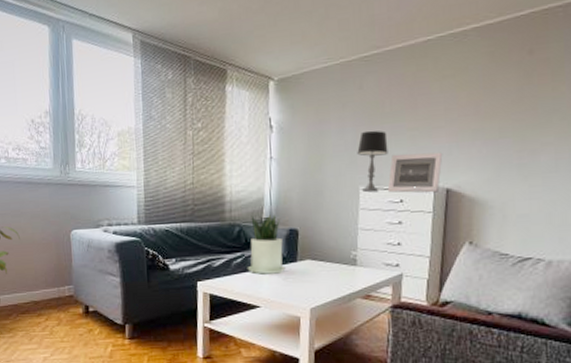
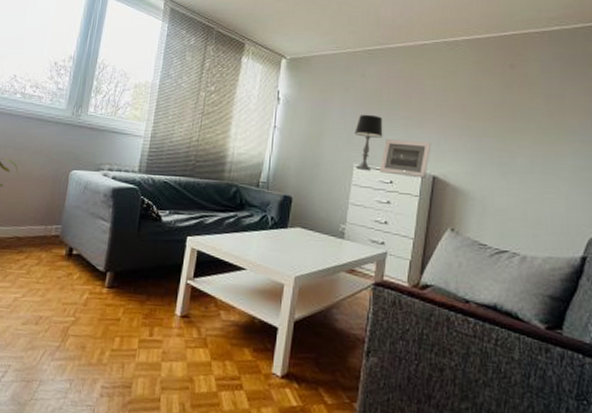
planter: present [247,214,286,275] -> none [238,178,276,238]

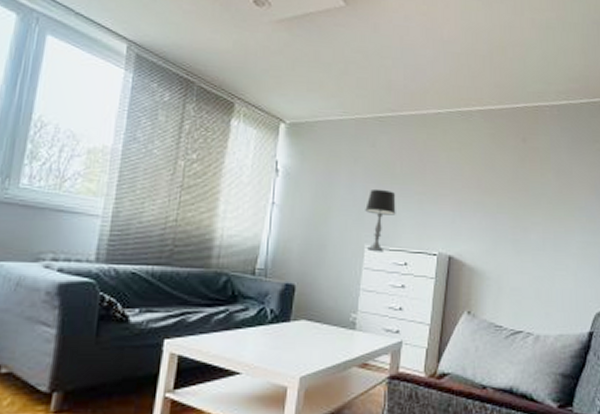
picture frame: present [379,138,432,178] -> none [392,216,447,259]

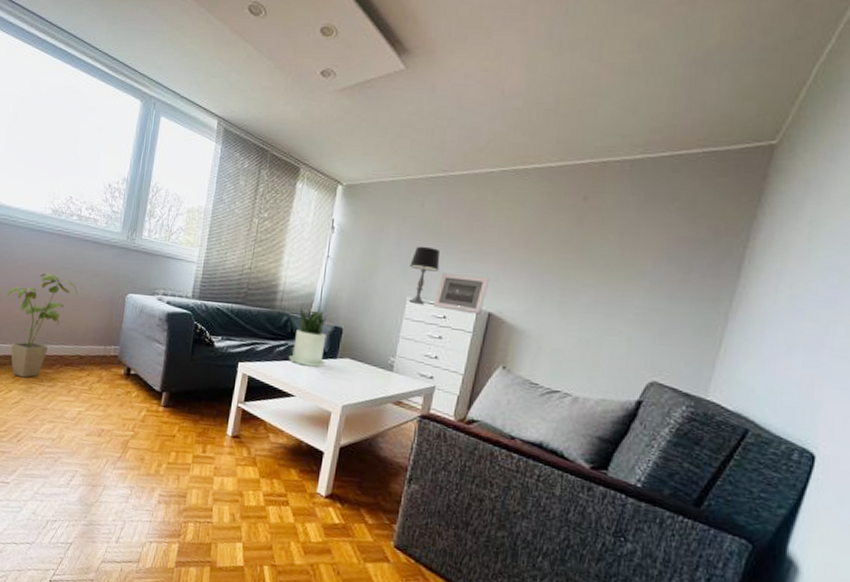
planter: none [230,265,276,334] -> present [288,308,327,367]
picture frame: none [392,216,447,259] -> present [433,272,490,315]

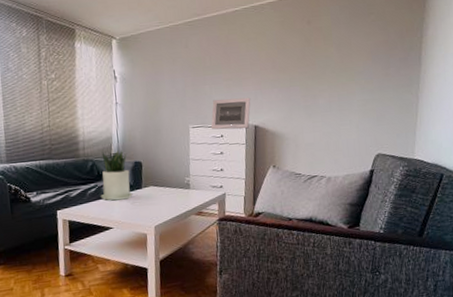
table lamp: present [409,246,441,305] -> none [186,80,210,130]

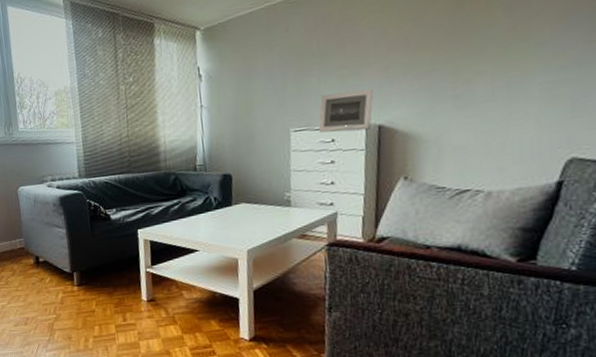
planter: present [100,150,133,201] -> none [184,161,222,220]

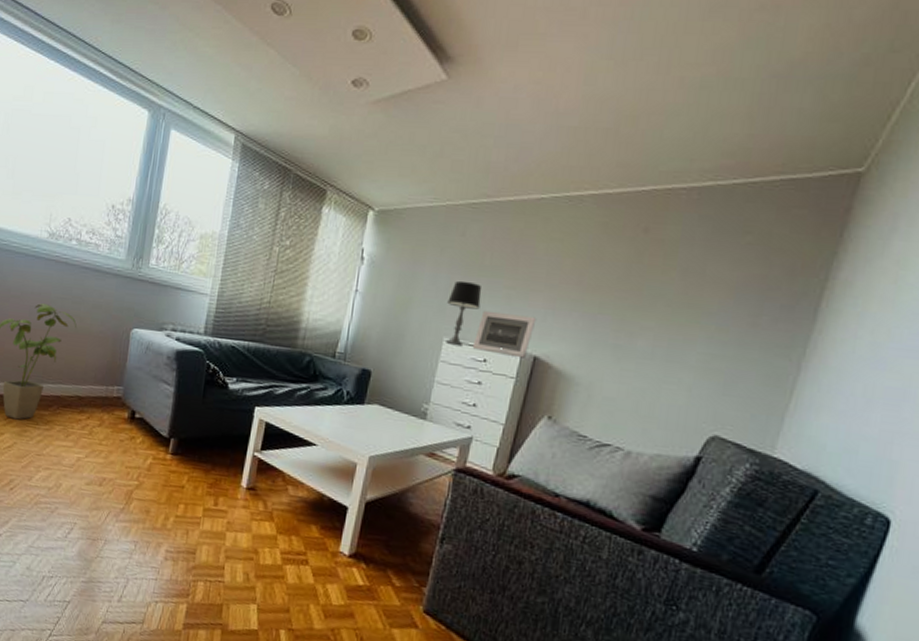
table lamp: none [286,71,318,135] -> present [446,280,483,347]

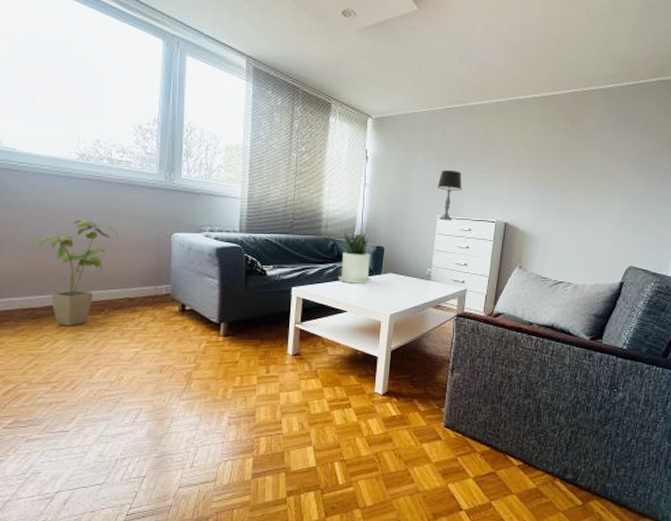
planter: none [310,347,354,414] -> present [337,232,371,284]
picture frame: present [472,310,537,359] -> none [459,191,504,225]

